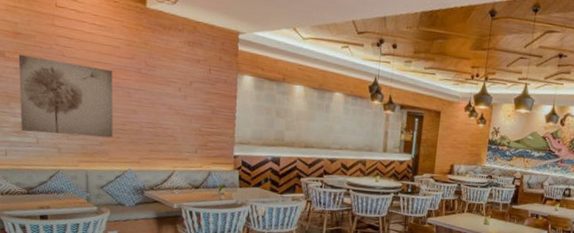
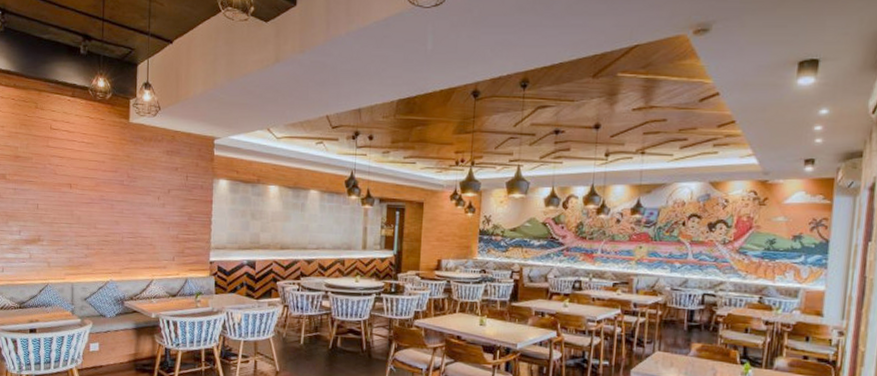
wall art: present [18,54,113,138] -> none [16,175,98,250]

